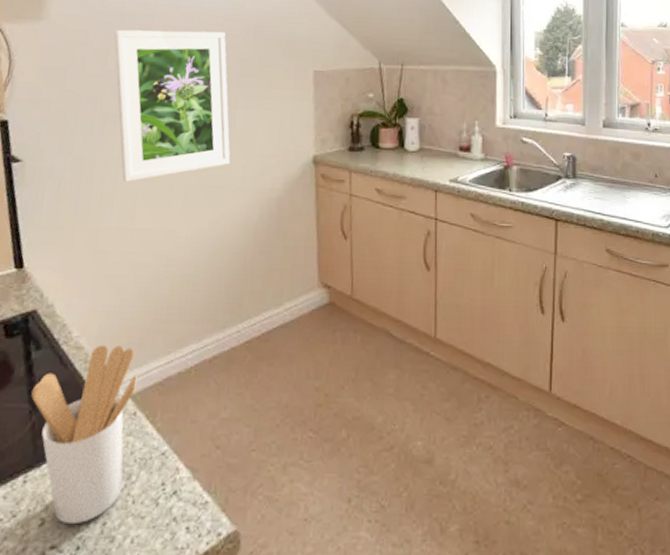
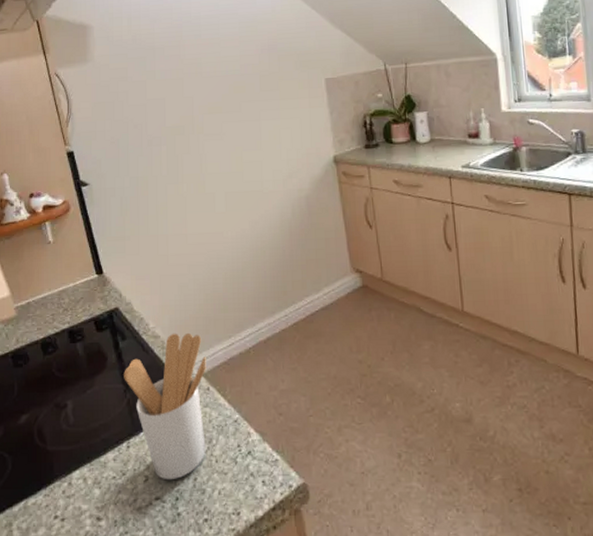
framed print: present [114,29,231,182] -> none [148,53,261,194]

